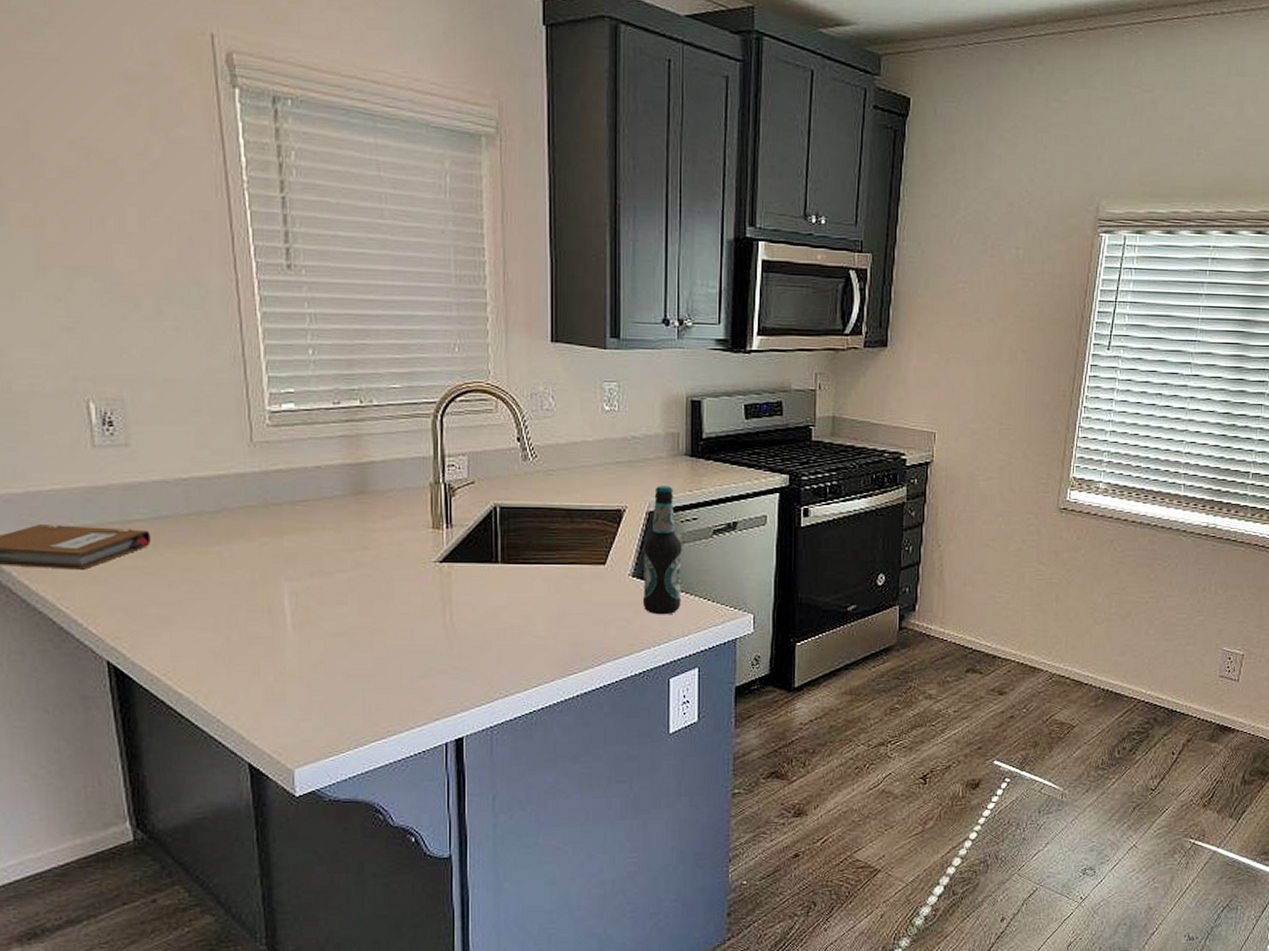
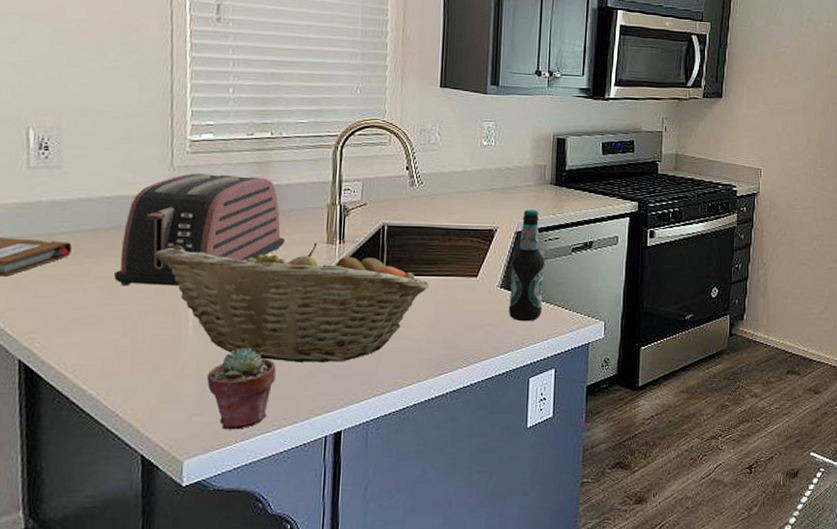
toaster: none [200,450,385,579] -> present [114,173,284,286]
fruit basket: none [242,527,552,662] -> present [154,242,430,362]
potted succulent: none [311,646,386,736] -> present [207,348,276,430]

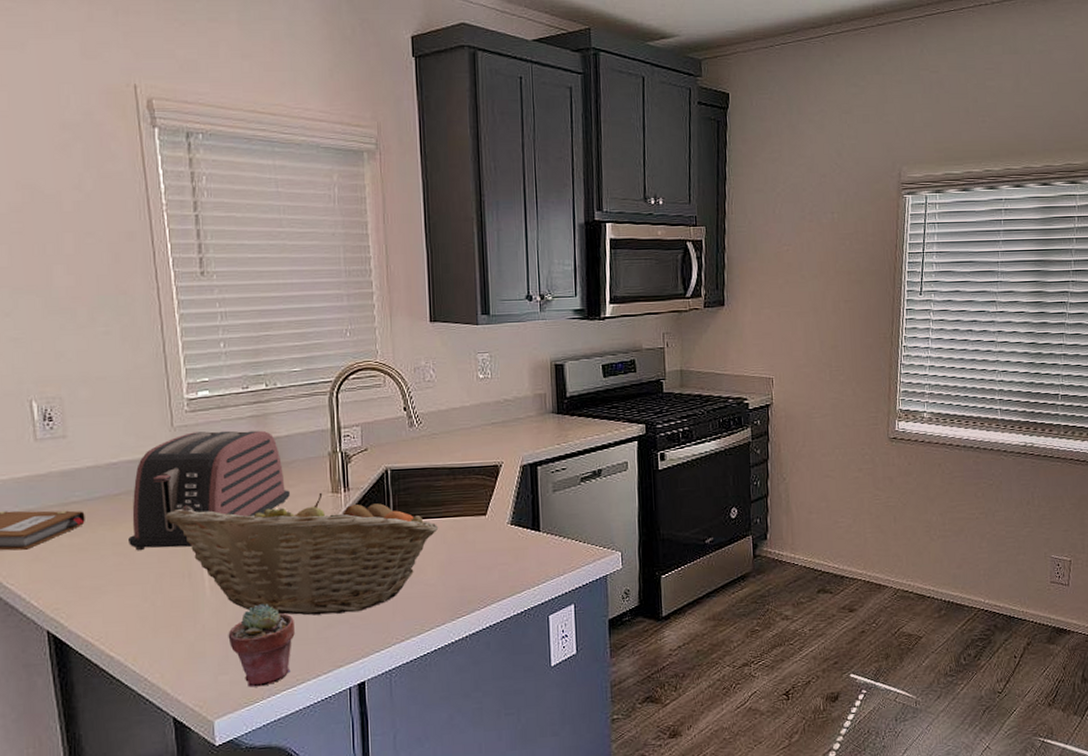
bottle: present [508,210,545,322] -> none [519,441,556,558]

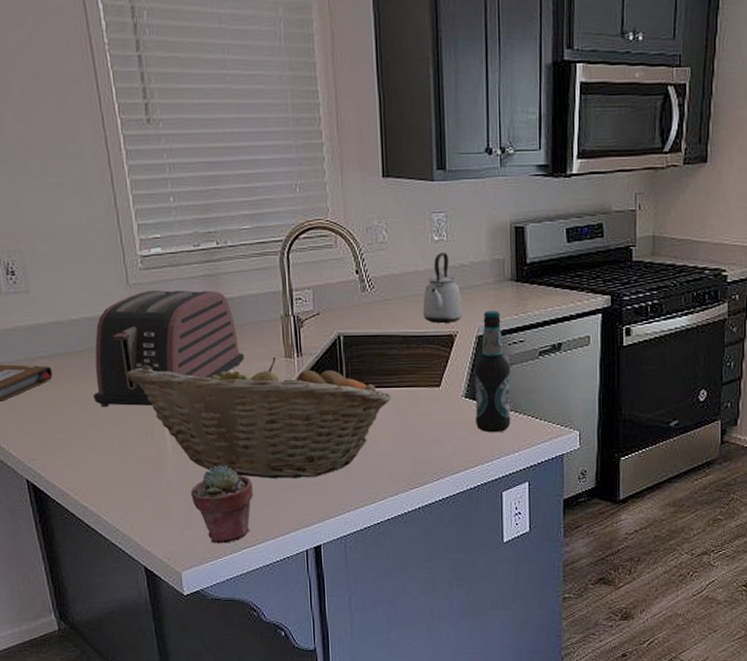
kettle: none [468,389,508,455] -> present [422,253,464,323]
bottle: none [519,441,556,558] -> present [475,310,511,433]

